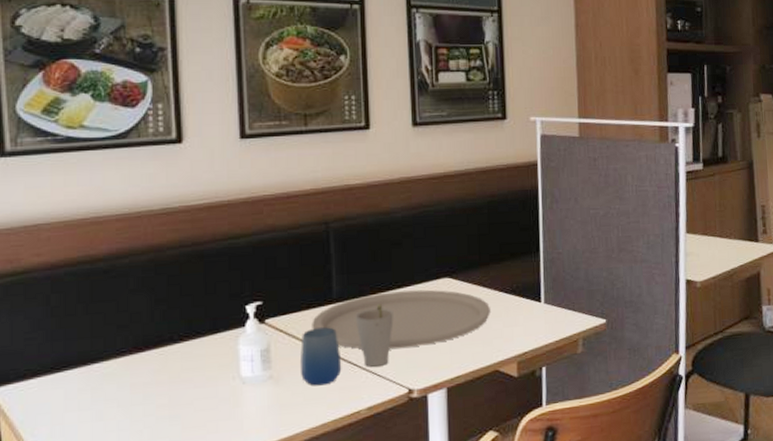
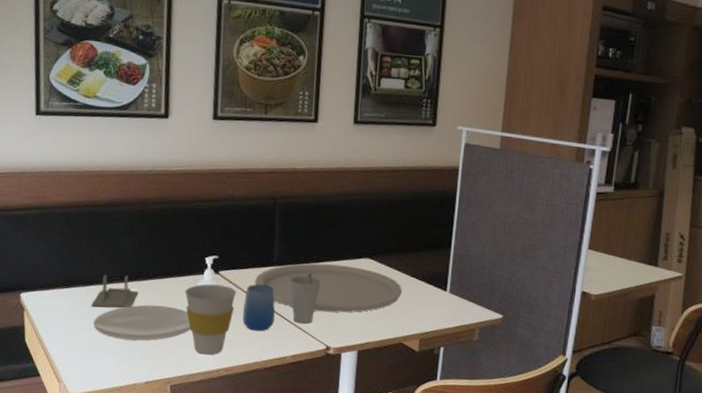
napkin holder: none [95,343,160,391] -> present [91,275,138,308]
plate: none [99,373,234,427] -> present [92,304,191,341]
cup: none [222,336,290,427] -> present [185,284,237,355]

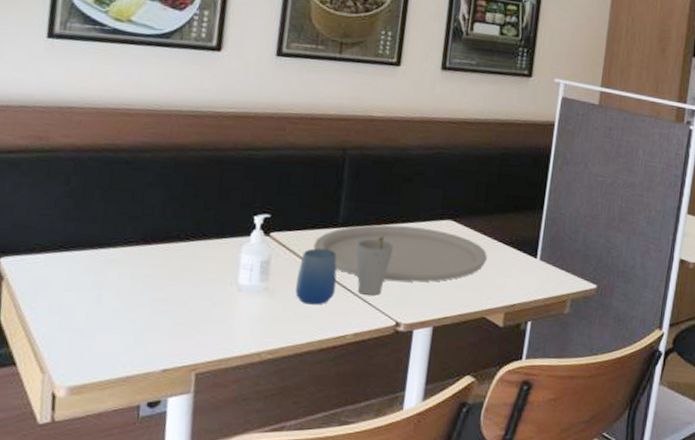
napkin holder: present [91,275,138,308] -> none [98,236,164,277]
plate: present [92,304,191,341] -> none [97,272,229,318]
cup: present [185,284,237,355] -> none [224,247,291,335]

